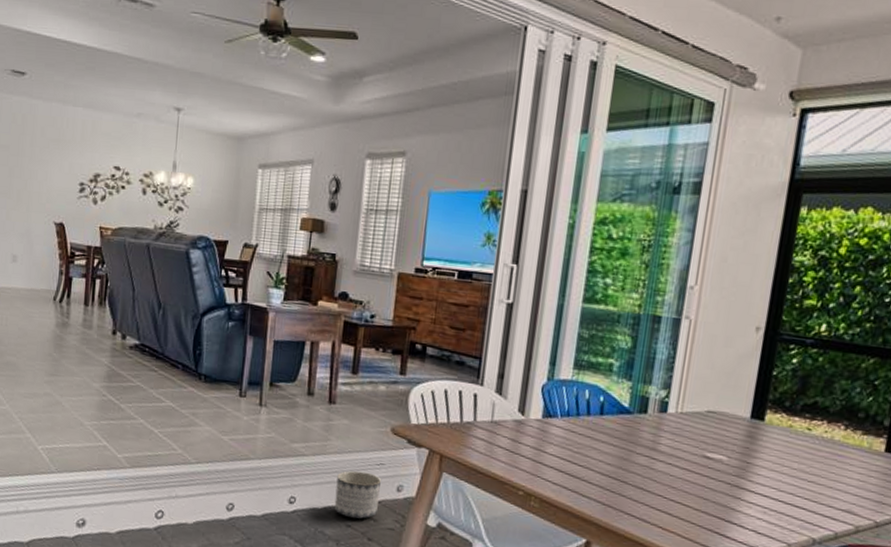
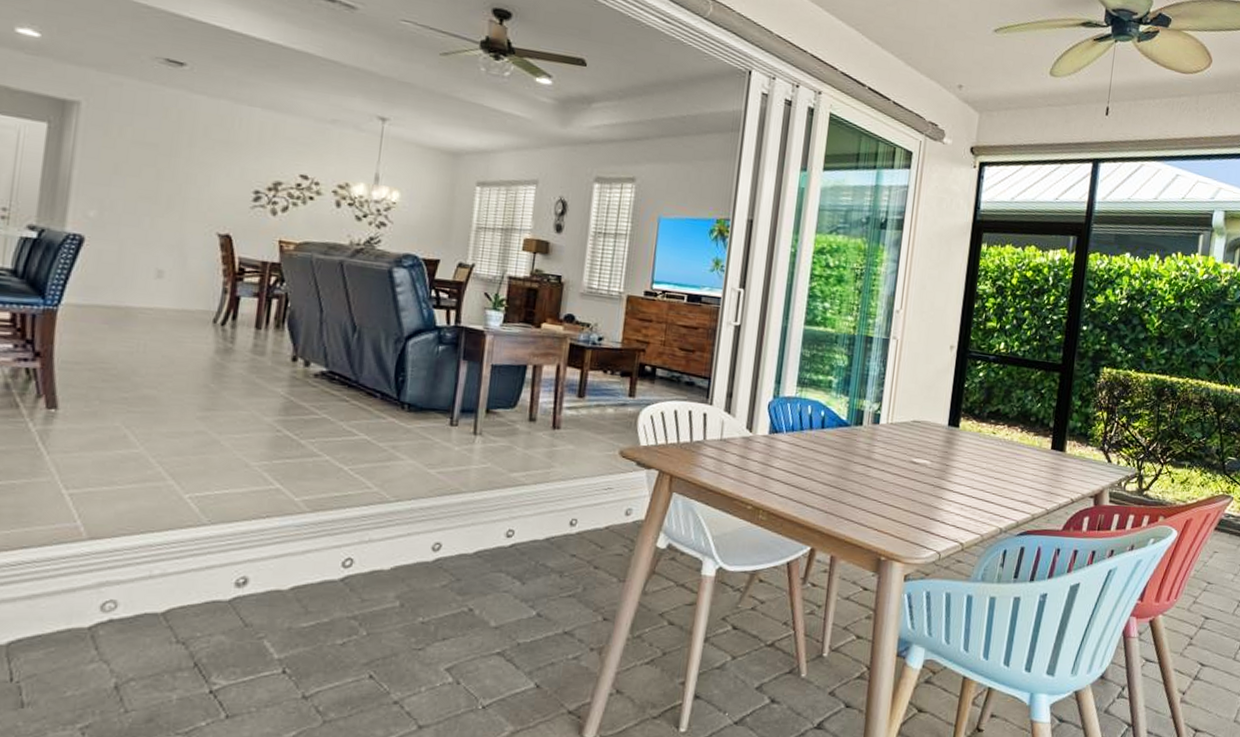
planter: present [334,470,382,519] -> none [557,497,610,548]

